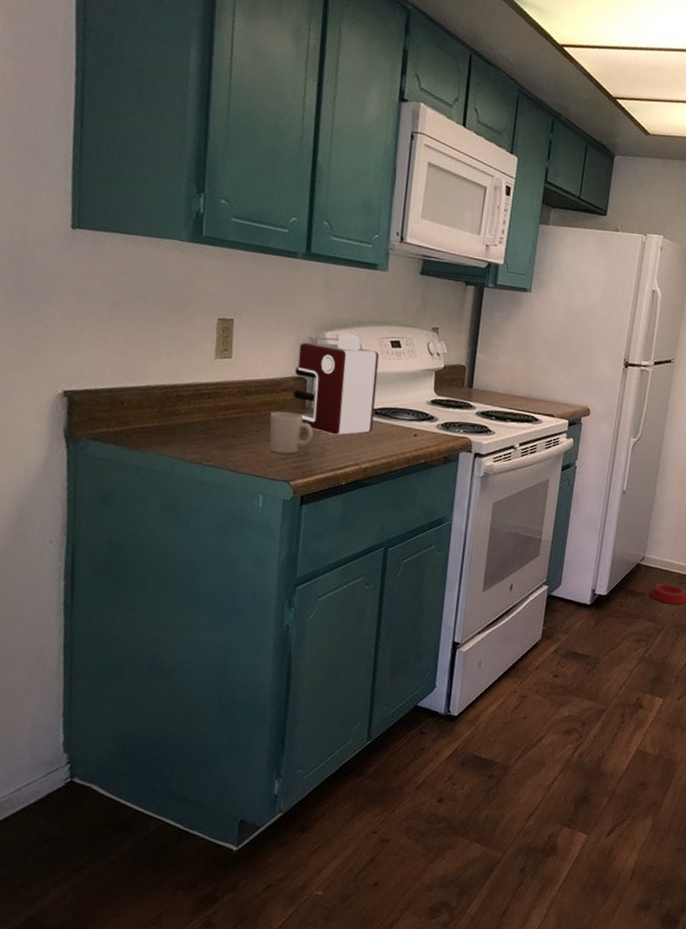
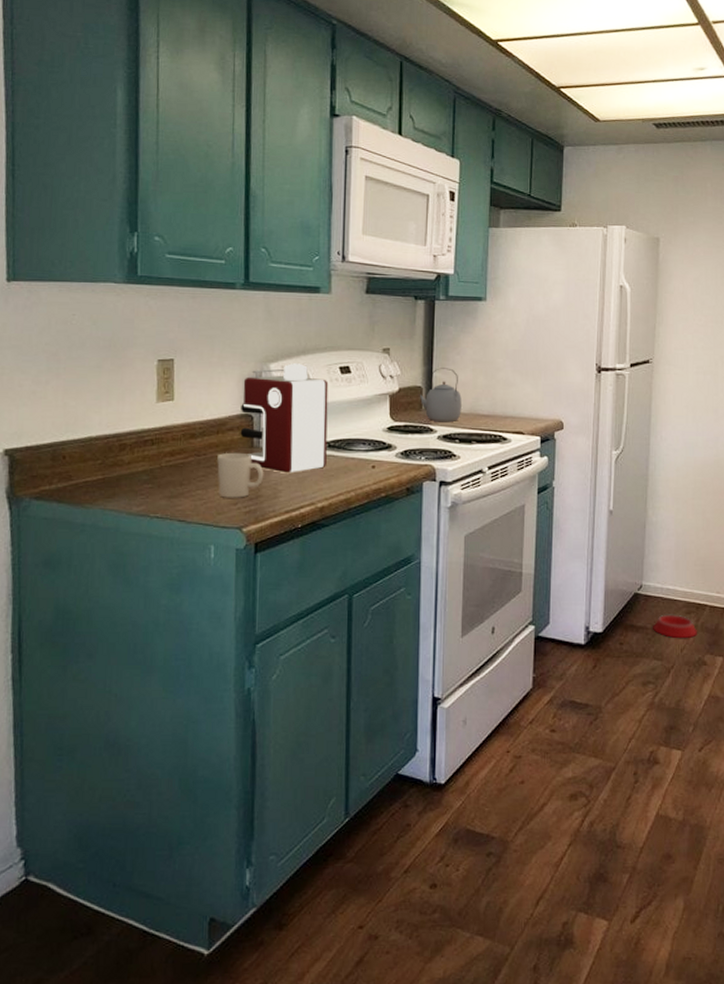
teakettle: none [463,350,501,401] -> present [420,368,462,423]

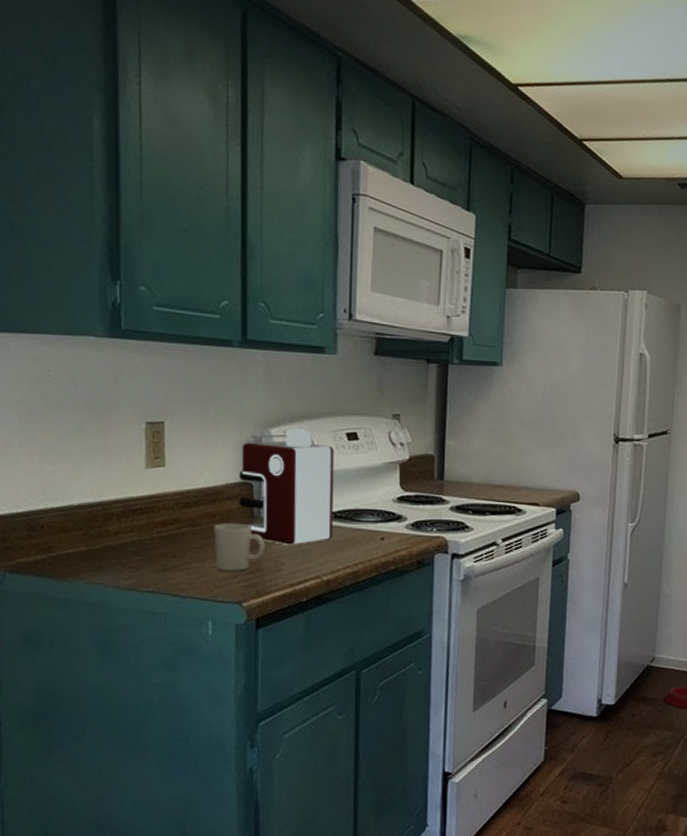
teakettle: present [420,368,462,423] -> none [432,435,475,493]

